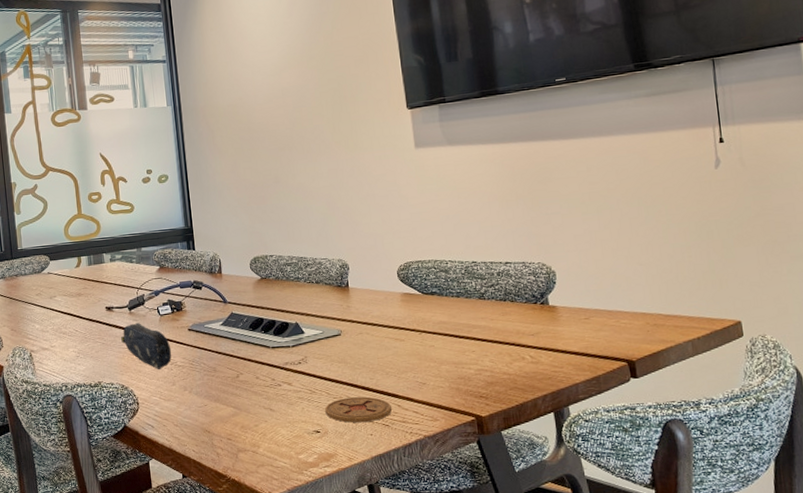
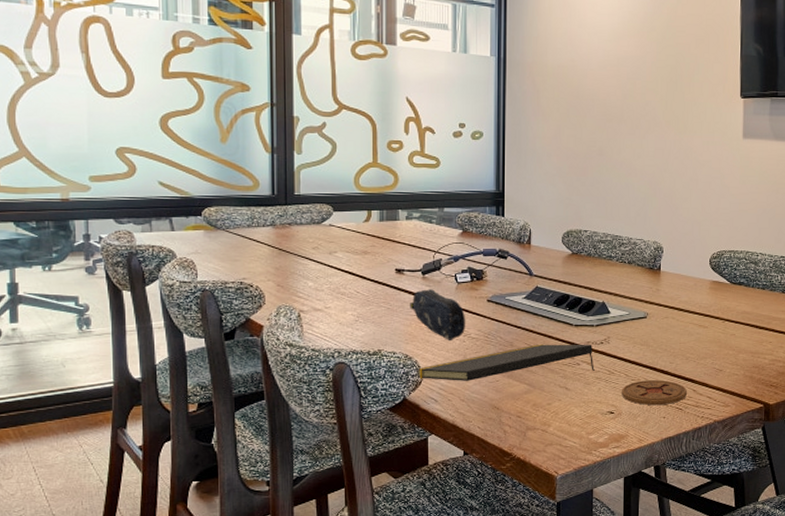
notepad: none [132,365,296,407] -> present [415,344,595,381]

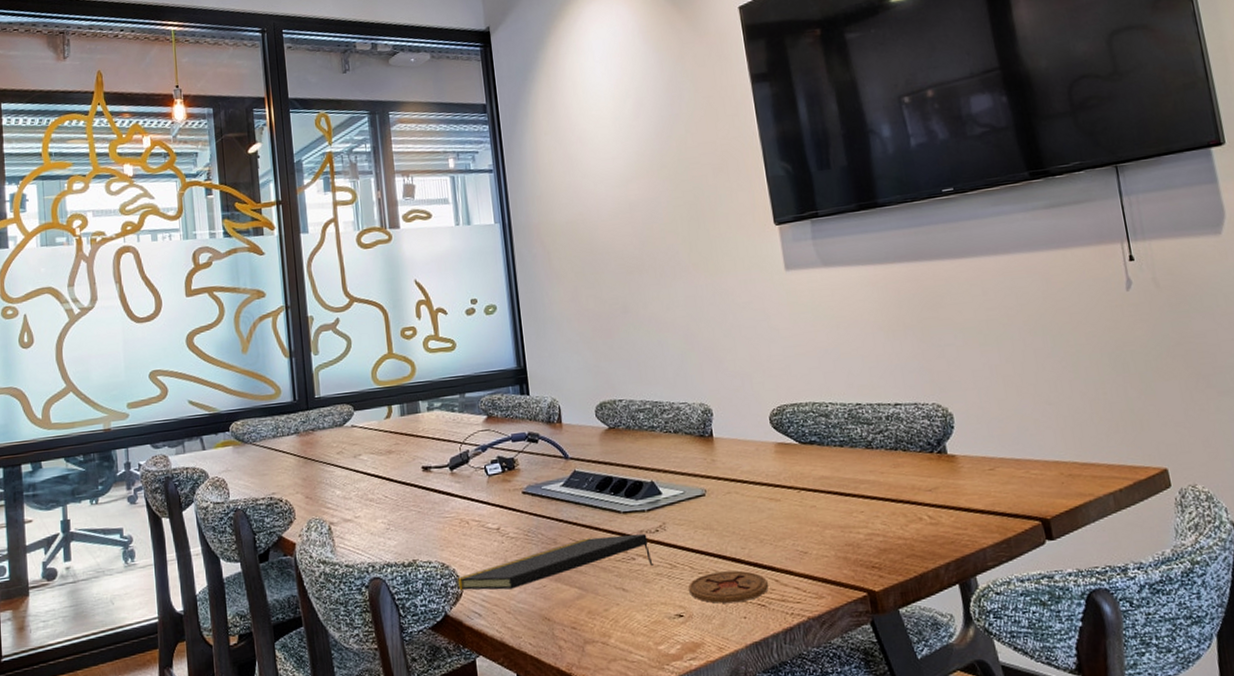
pencil case: present [410,289,466,340] -> none [441,485,503,543]

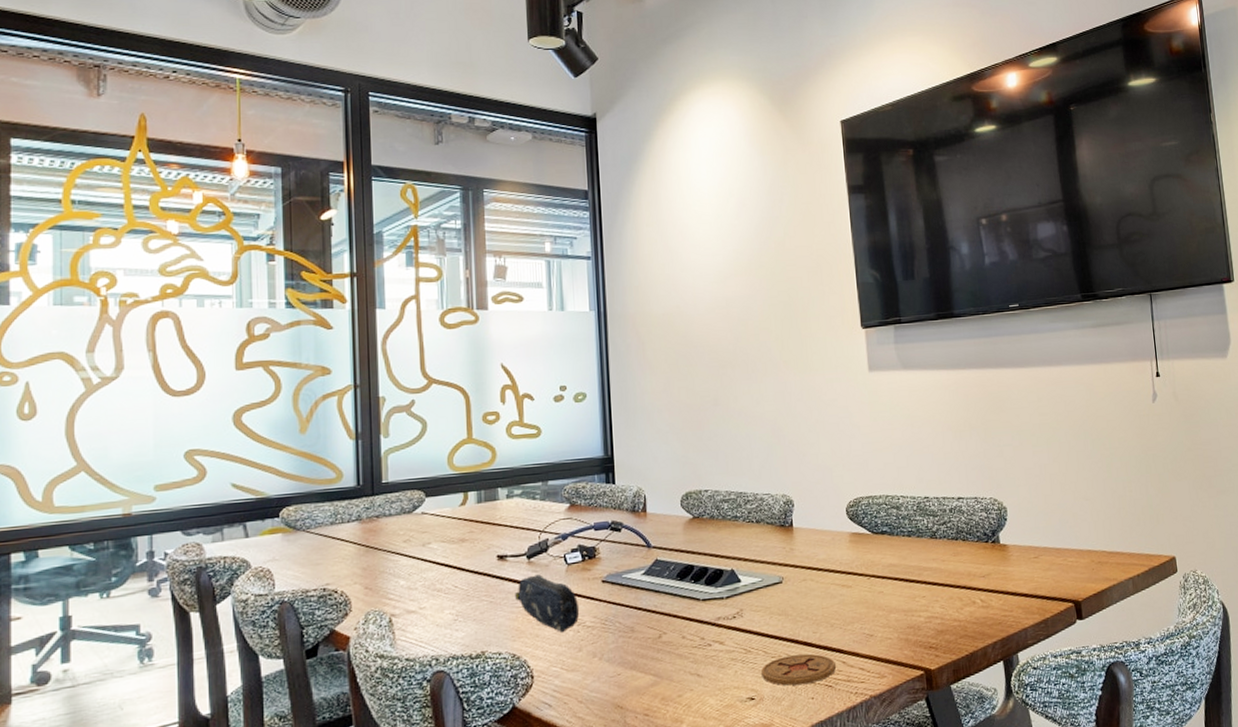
pencil case: none [441,485,503,543] -> present [515,574,580,632]
notepad: present [454,534,653,591] -> none [525,621,729,682]

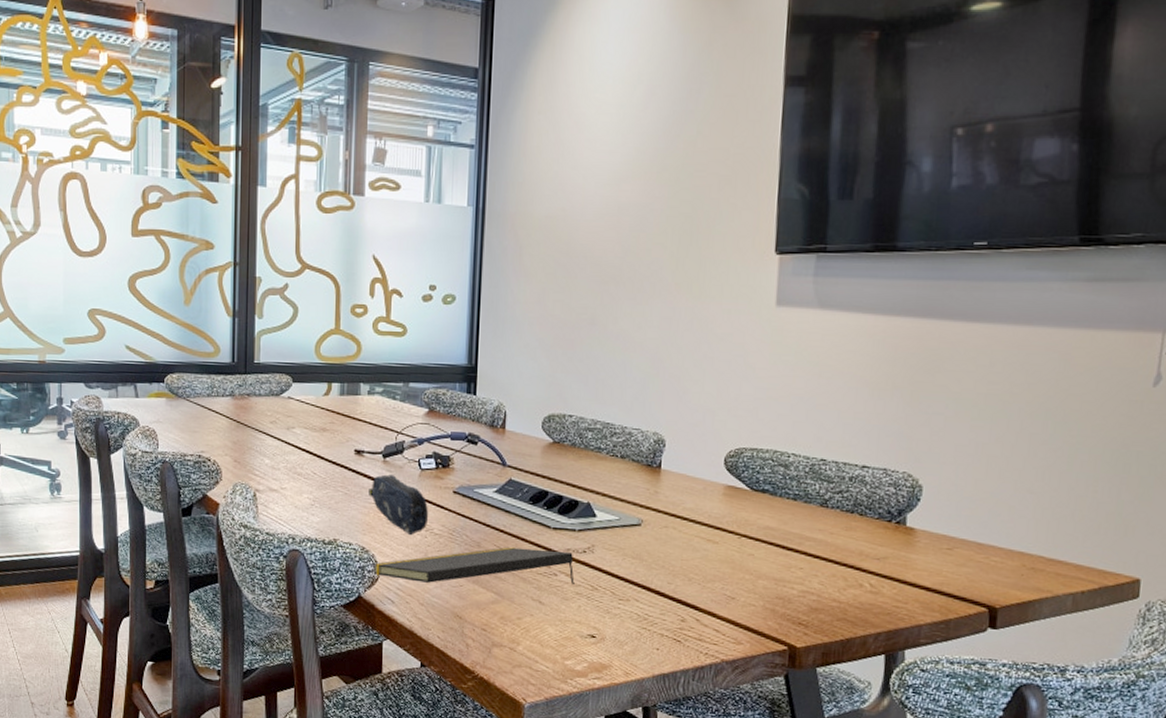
notepad: none [525,621,729,682] -> present [372,547,575,584]
coaster: present [761,653,836,686] -> none [606,601,688,634]

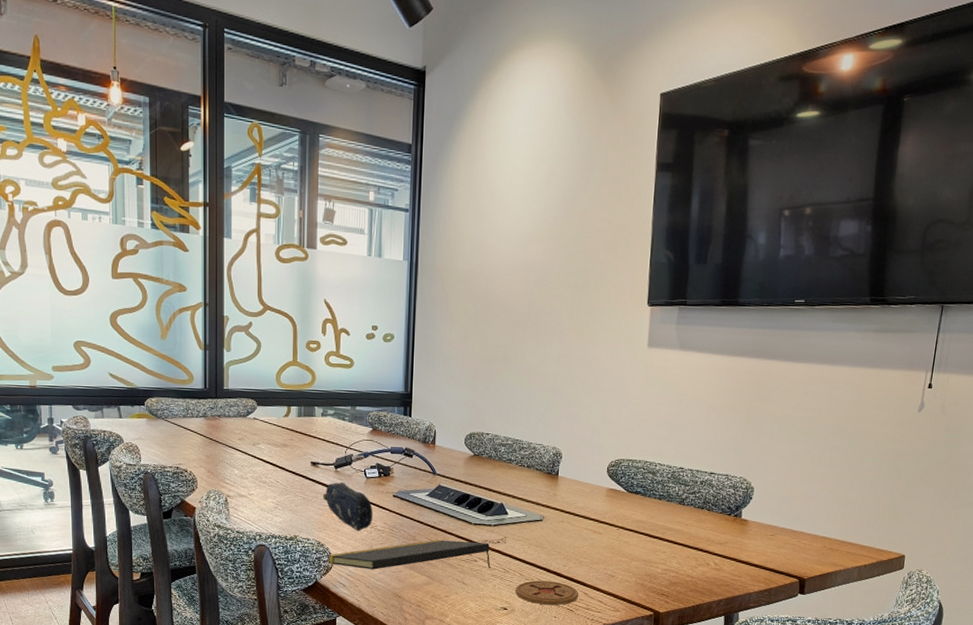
coaster: none [606,601,688,634] -> present [515,580,578,606]

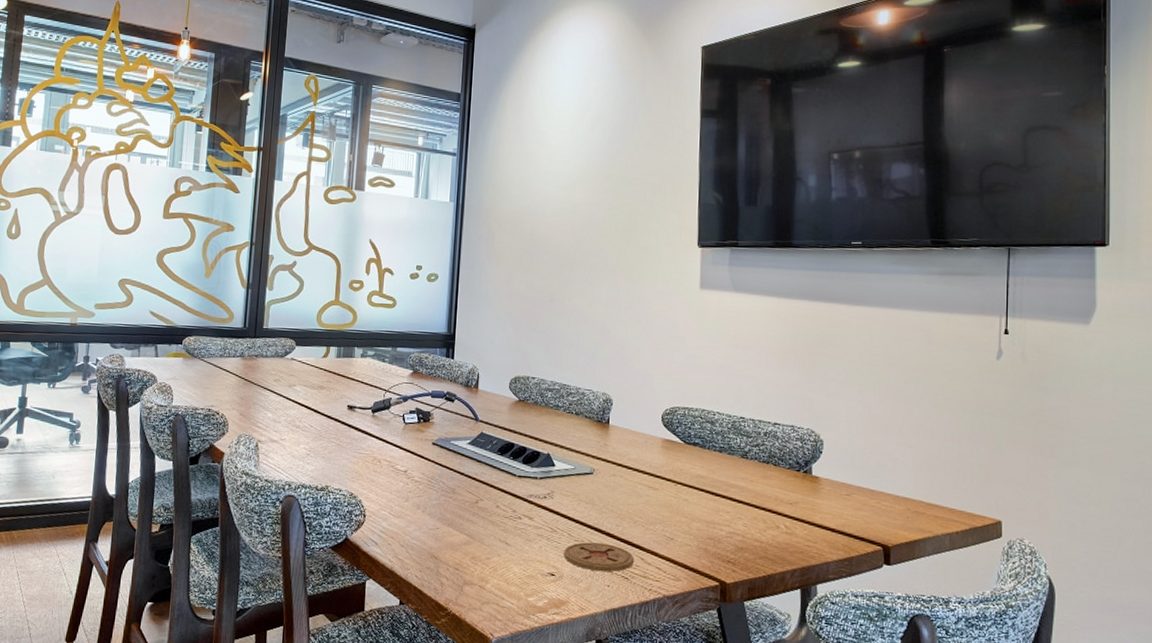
pencil case: present [323,482,373,531] -> none [358,427,411,482]
notepad: present [326,539,491,570] -> none [359,493,536,527]

